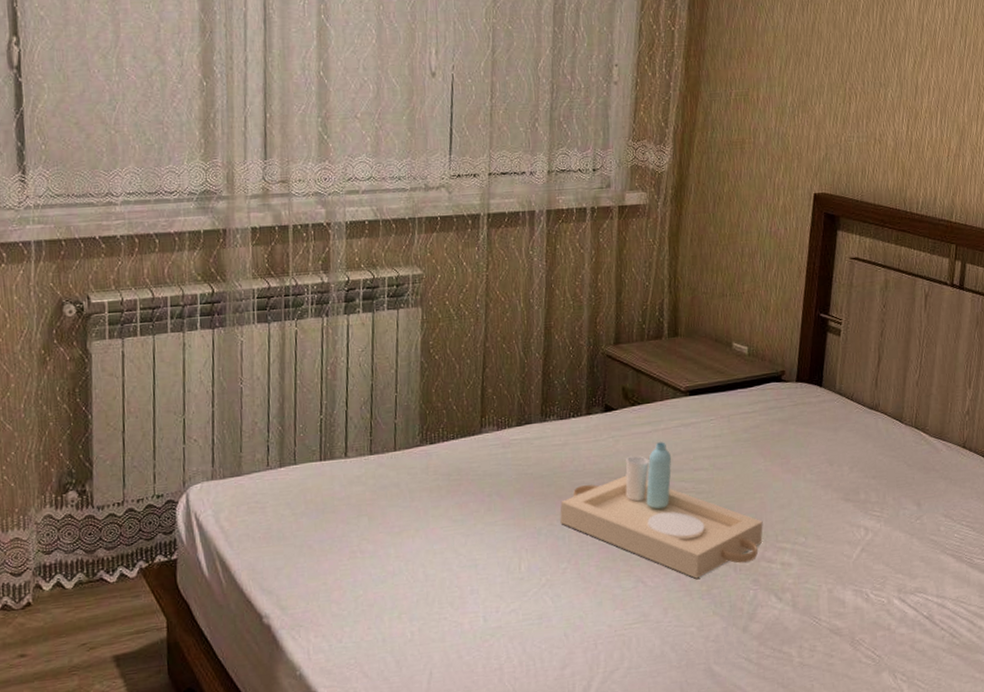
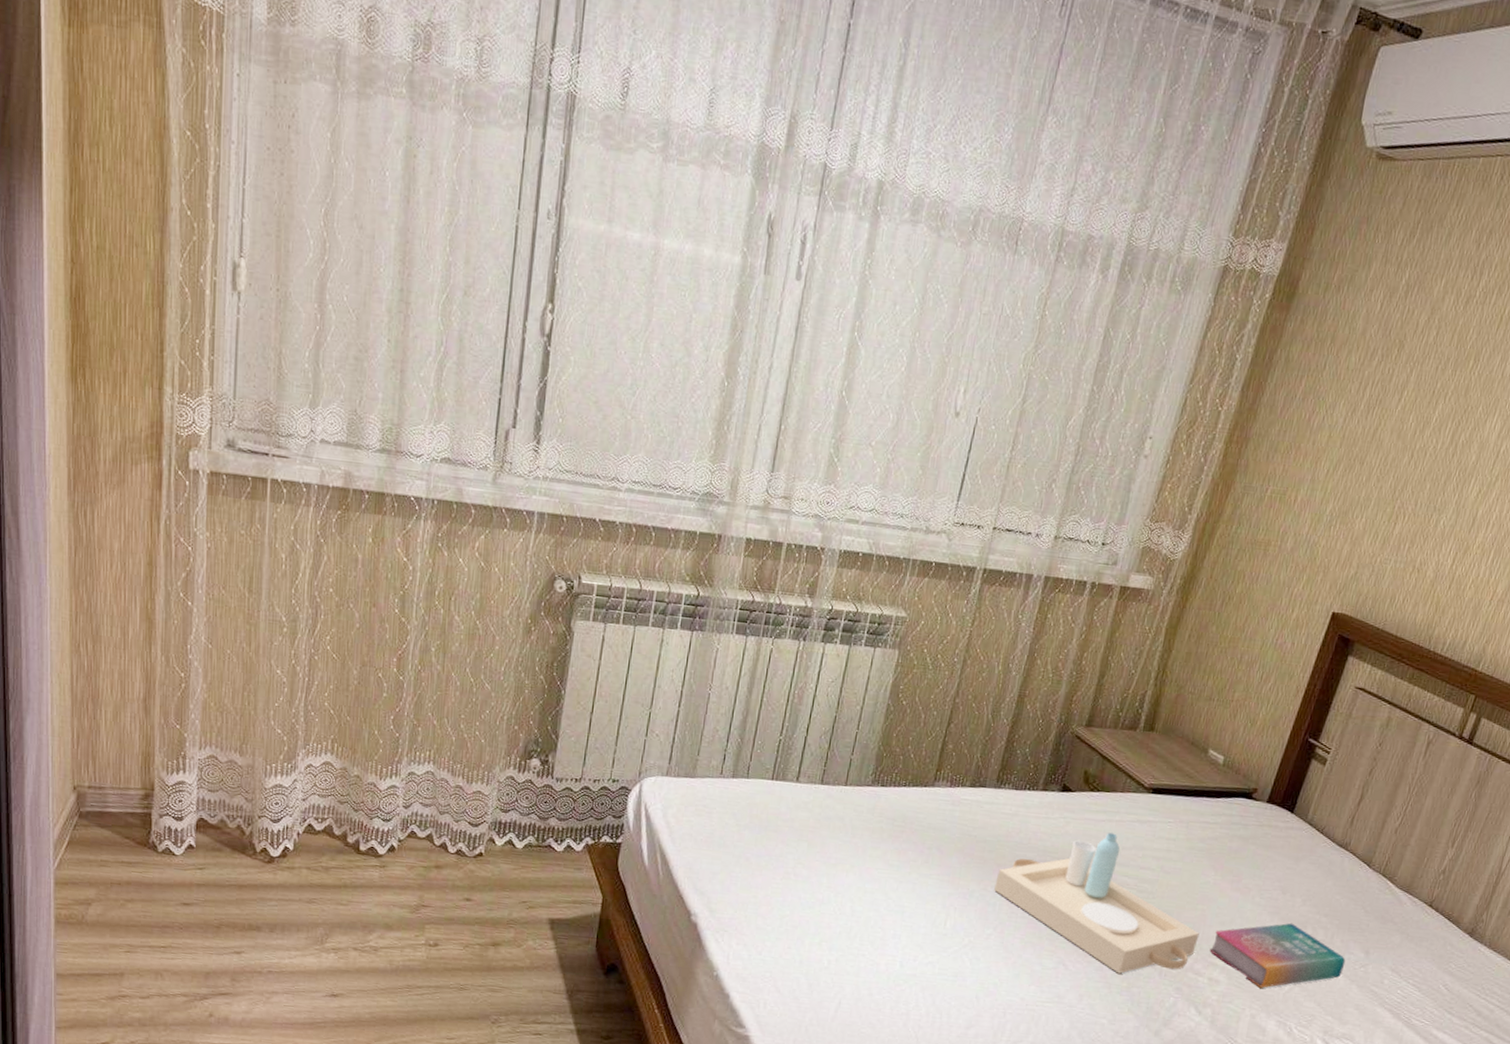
book: none [776,491,902,562] -> present [1209,923,1346,988]

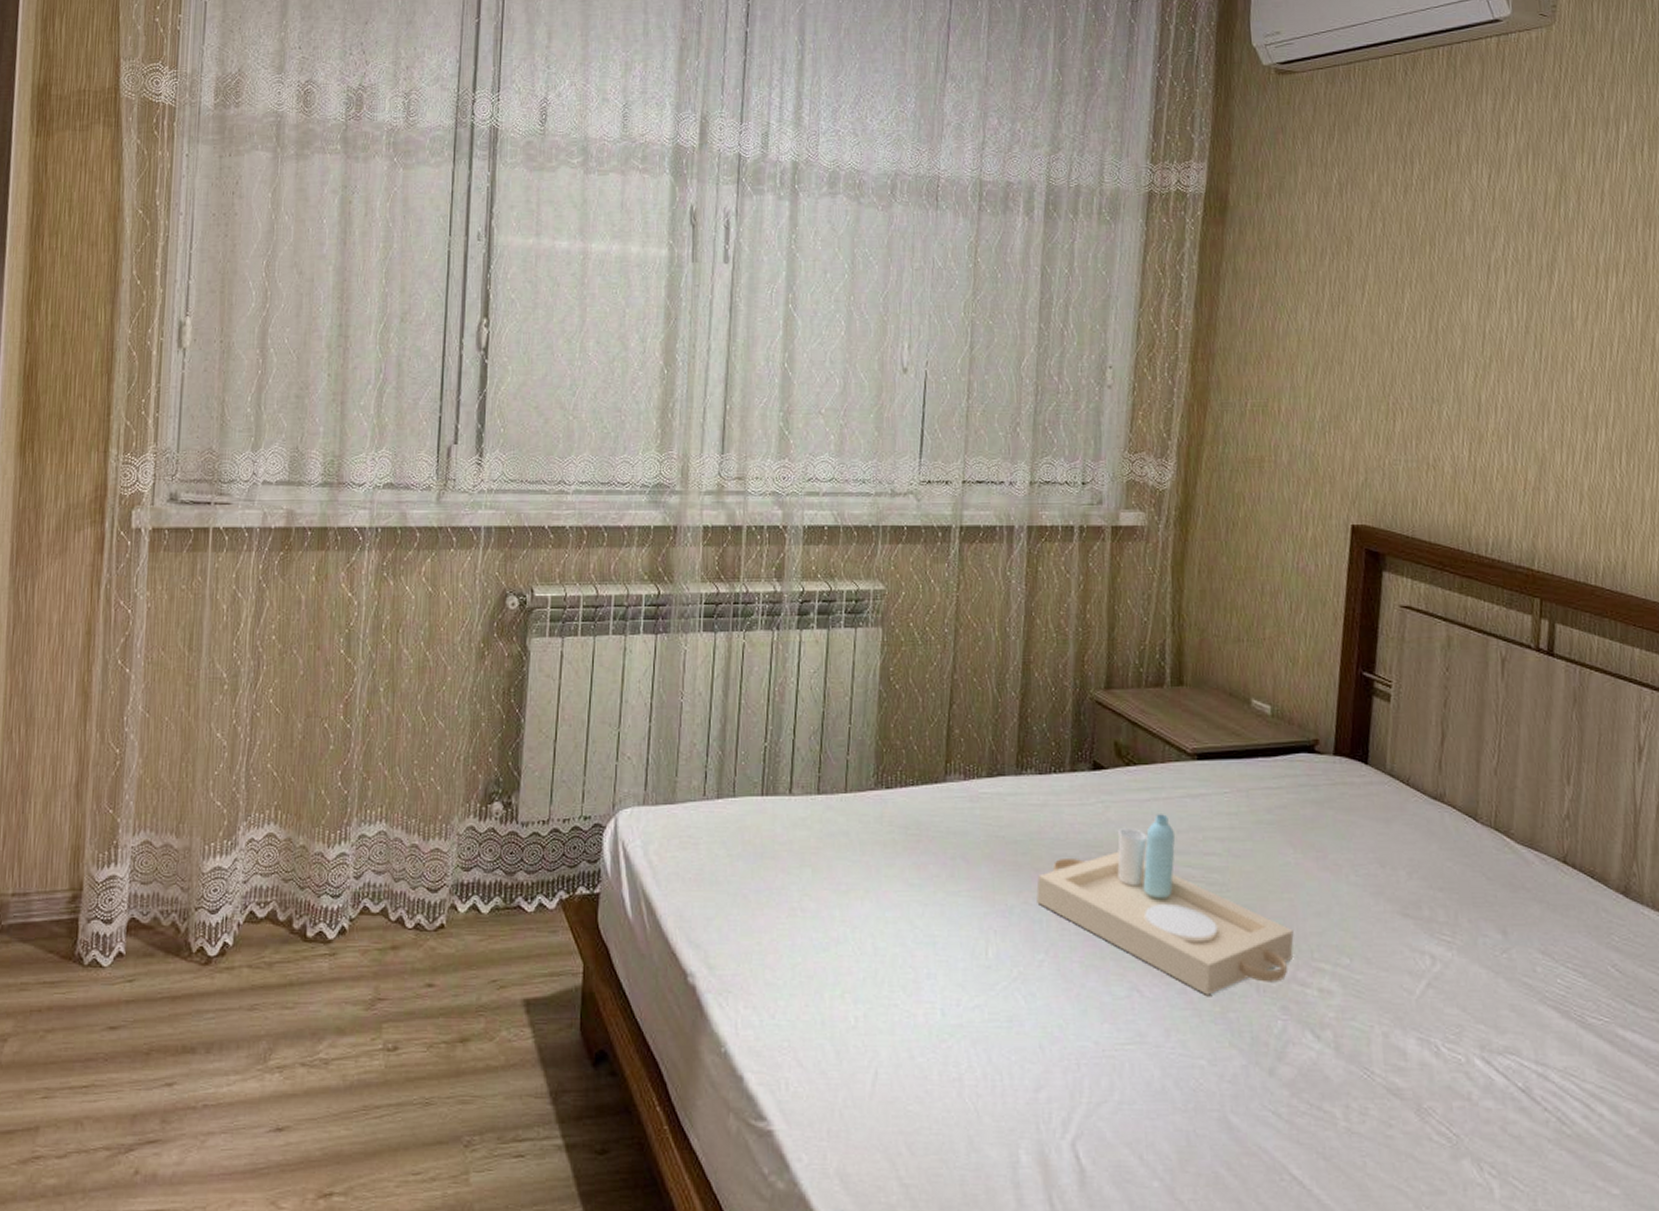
book: present [1209,923,1346,988] -> none [1311,904,1482,995]

